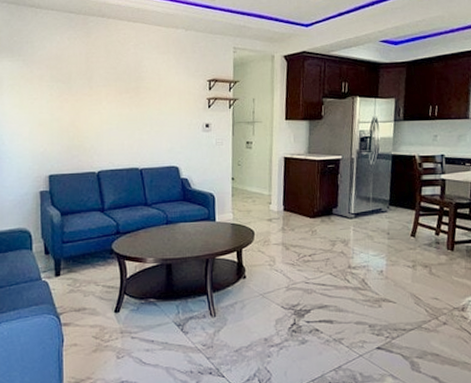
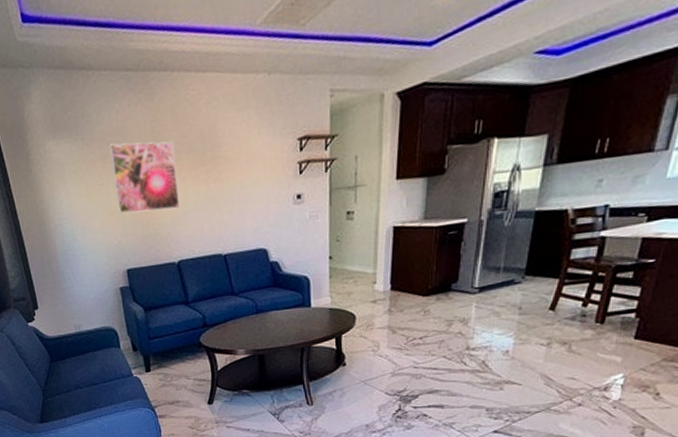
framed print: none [47,66,104,126] -> present [109,141,180,213]

